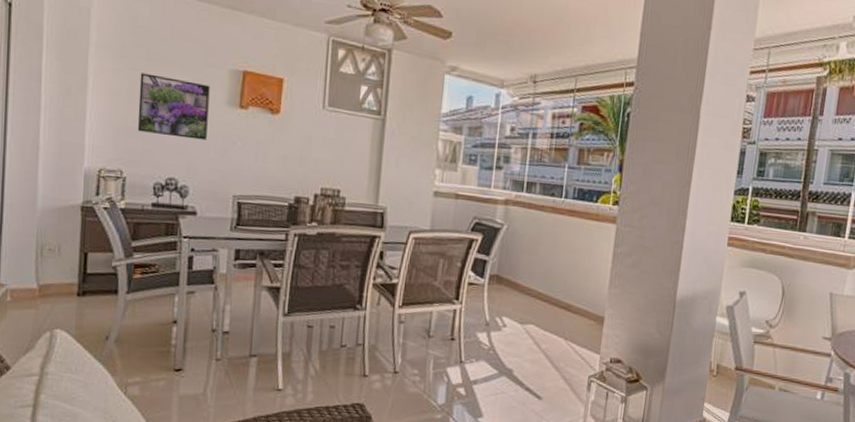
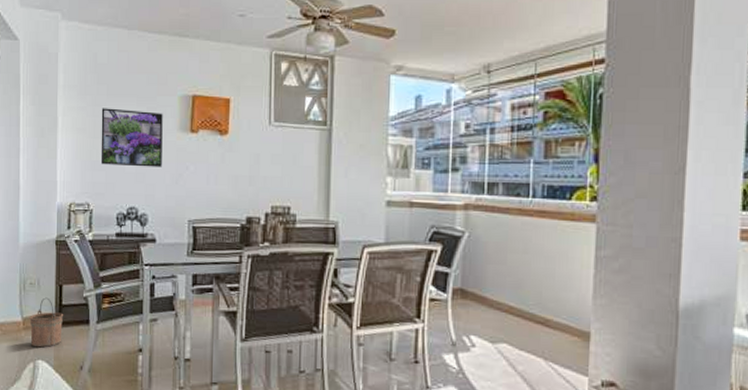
bucket: none [47,265,88,317] -> present [29,297,64,348]

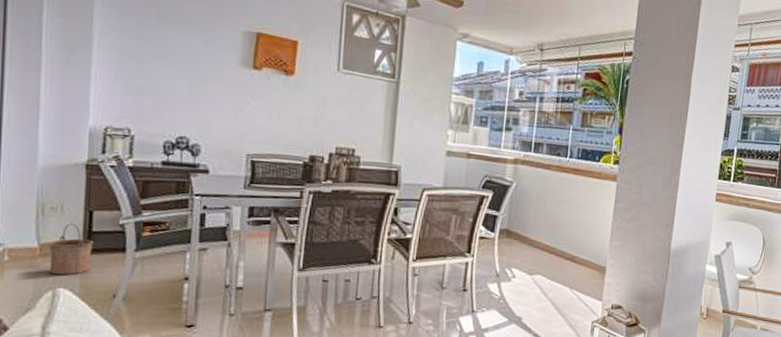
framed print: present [100,108,163,167] -> none [146,32,223,100]

